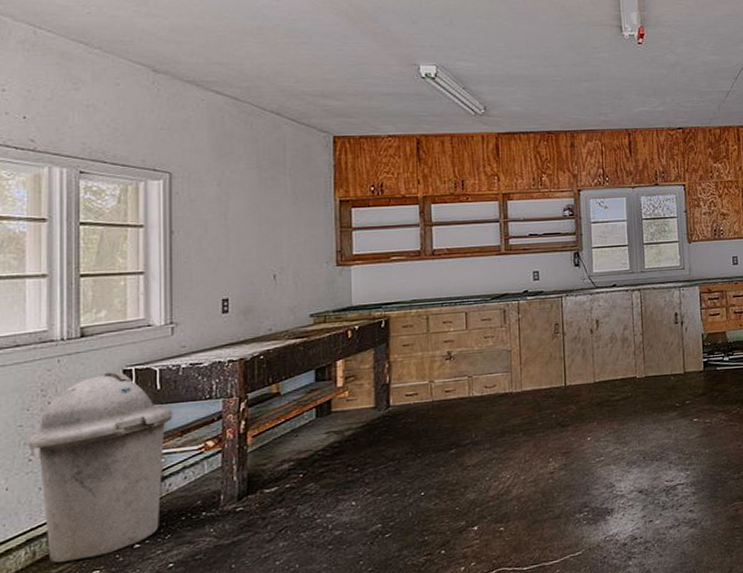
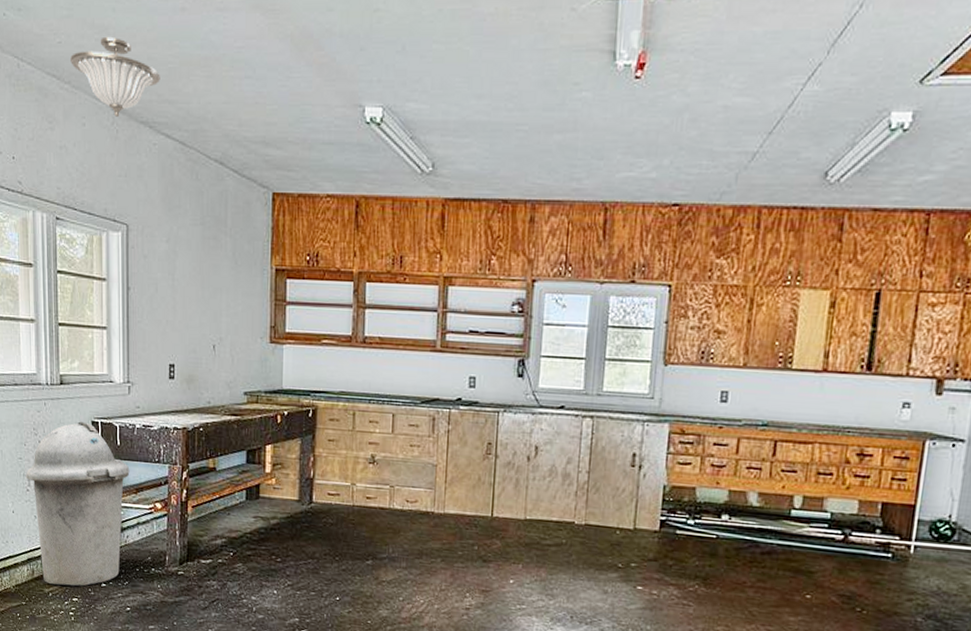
light fixture: none [102,8,209,77] -> present [70,36,160,117]

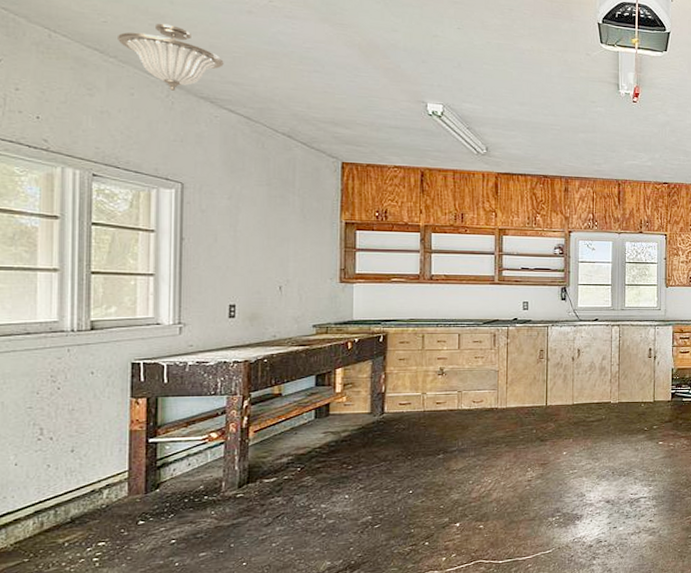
trash can: present [25,421,130,587] -> none [36,364,179,534]

